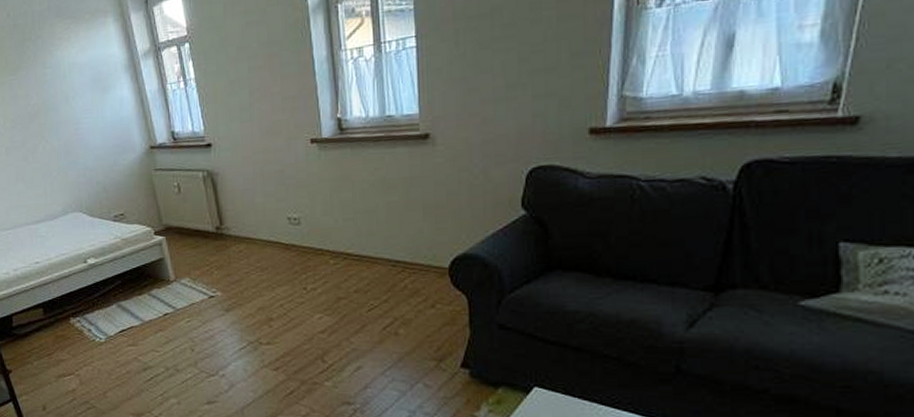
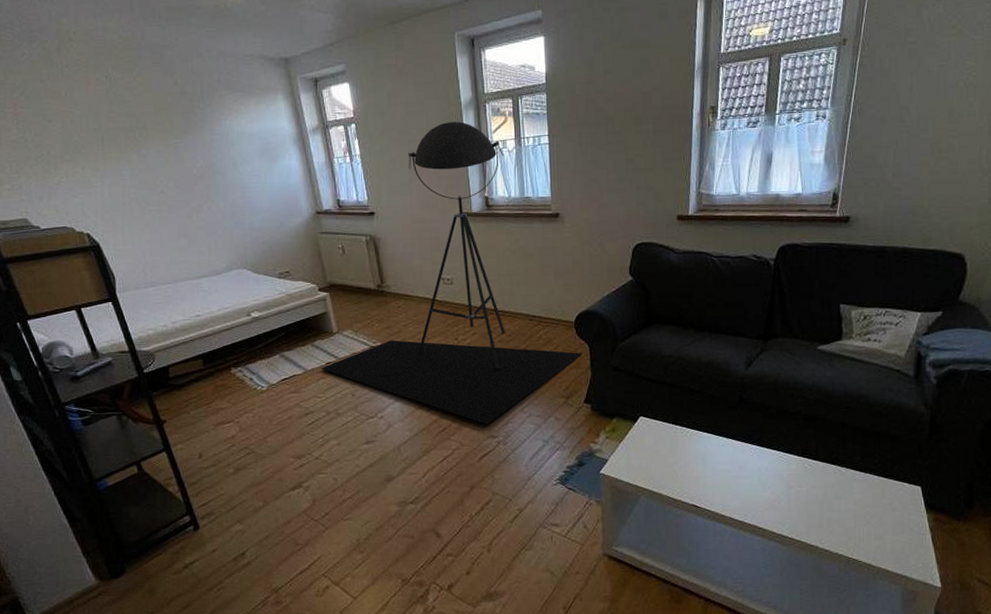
floor lamp: none [159,29,460,389] -> present [321,122,584,425]

